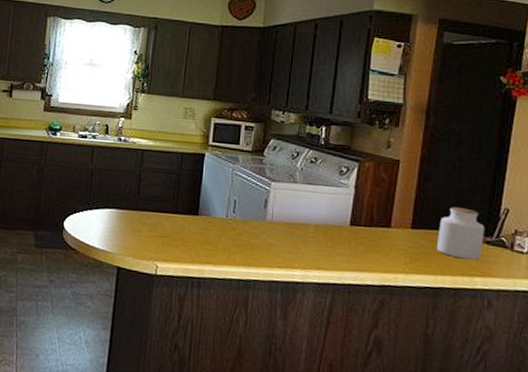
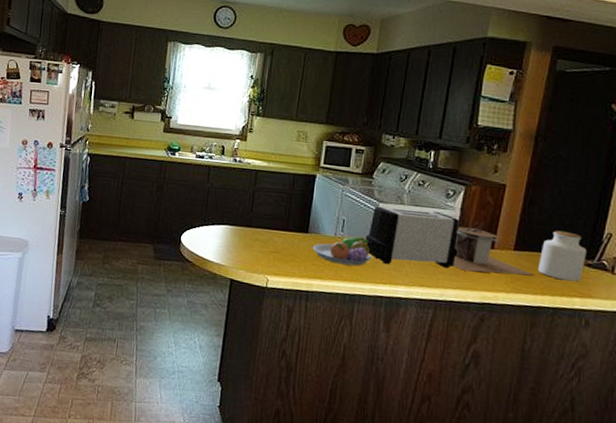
fruit bowl: none [203,218,267,250] -> present [312,236,373,266]
toaster: none [258,185,354,250] -> present [365,206,459,269]
architectural model: none [350,199,433,255] -> present [453,221,534,275]

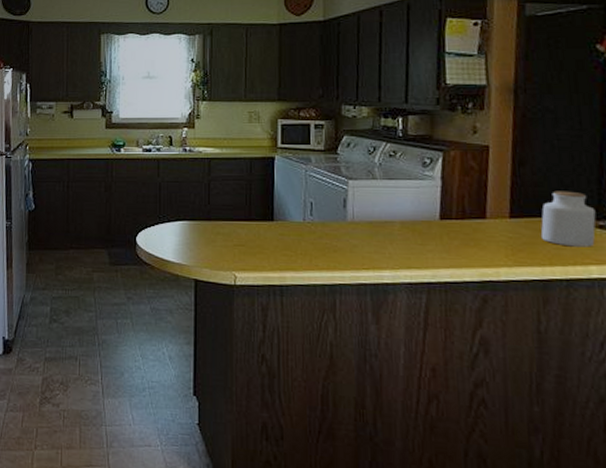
fruit bowl: present [312,236,373,266] -> none [280,220,349,253]
toaster: present [365,206,459,269] -> none [338,183,446,247]
architectural model: present [453,221,534,275] -> none [440,189,538,247]

